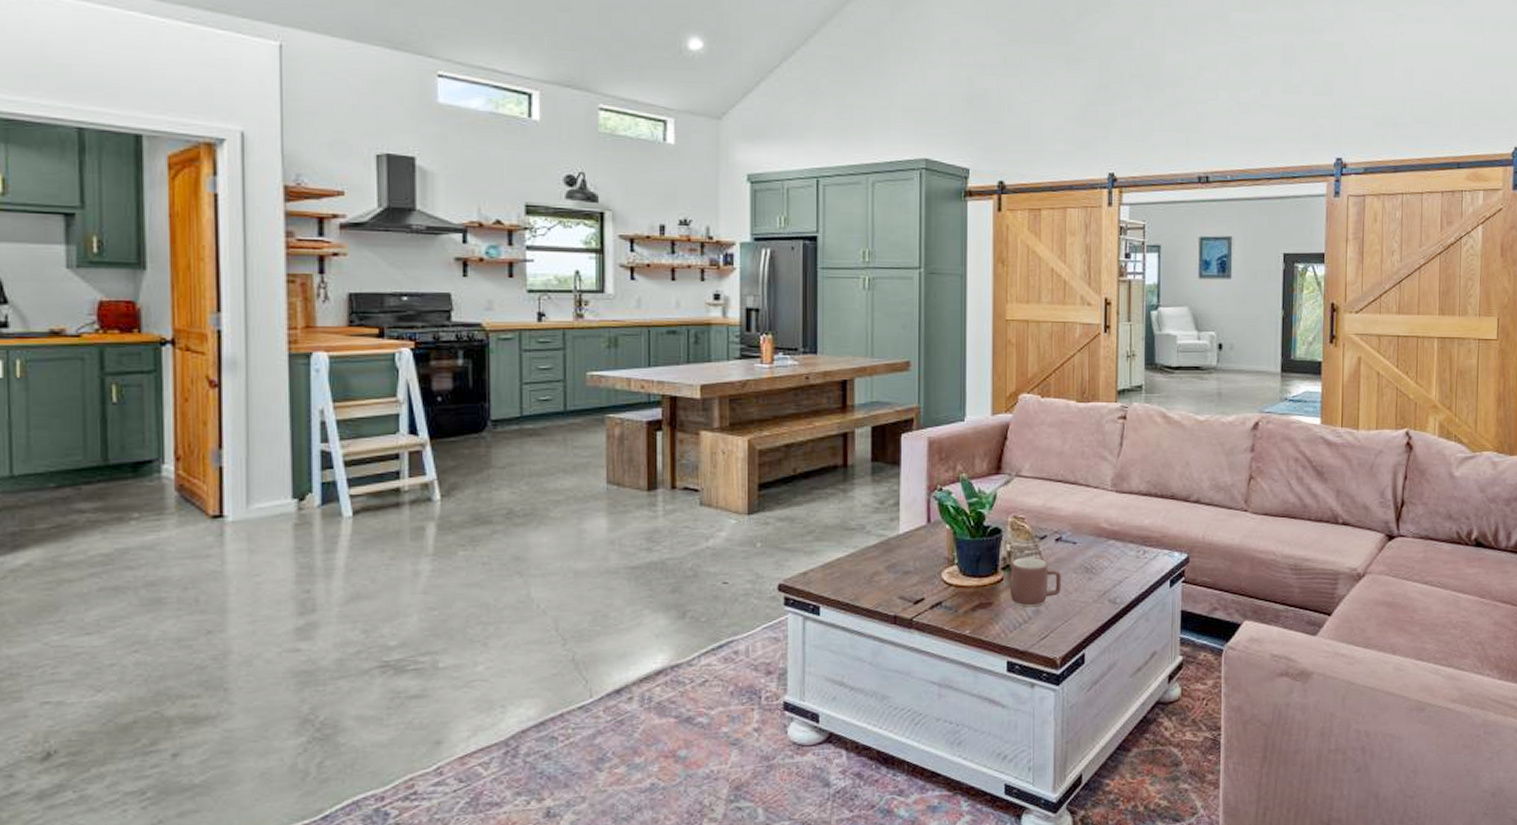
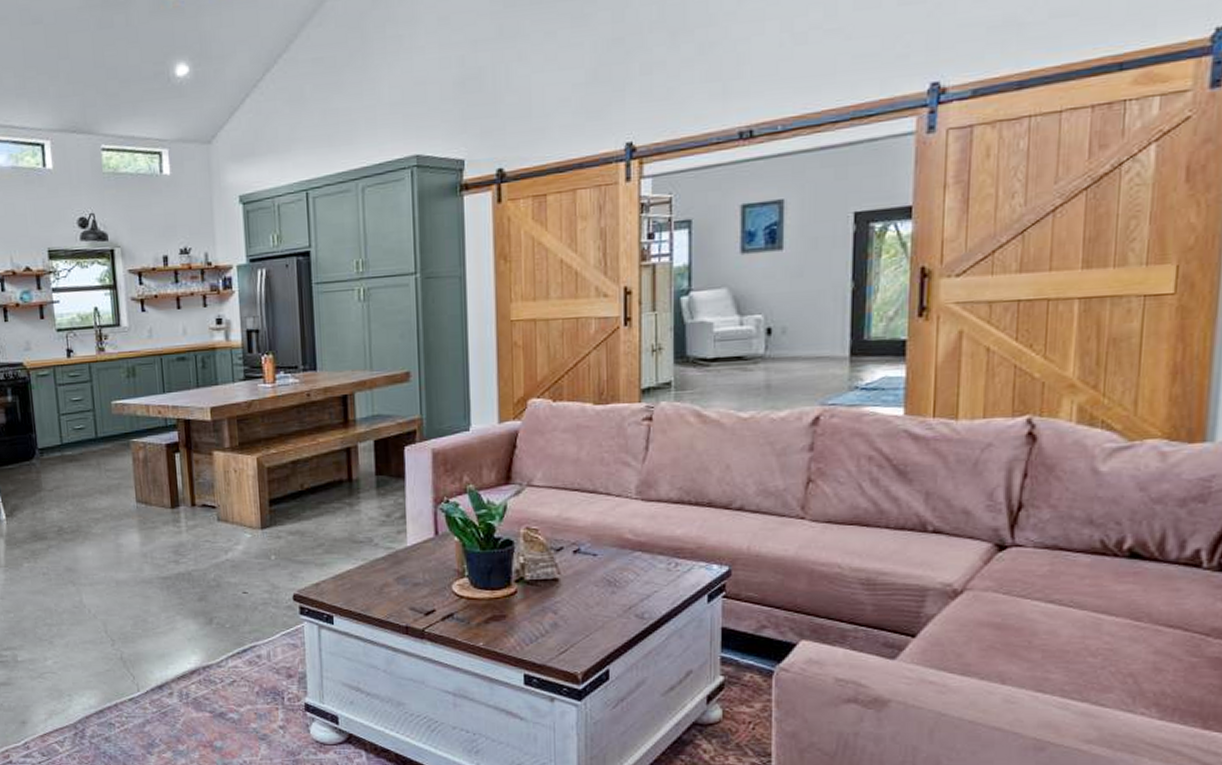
mug: present [1010,556,1061,608] -> none [524,569,581,621]

